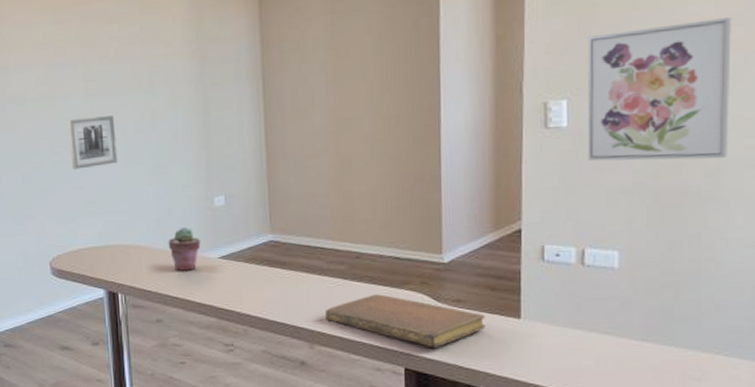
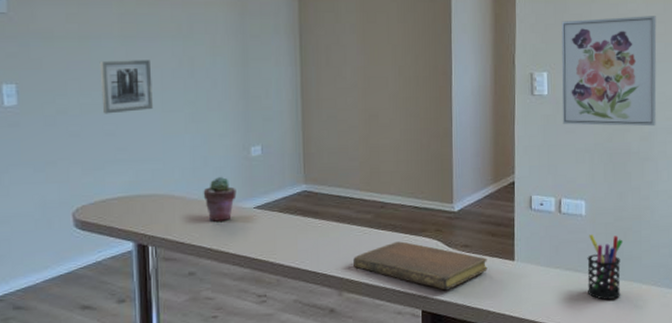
pen holder: none [620,291,674,368] -> present [587,234,623,300]

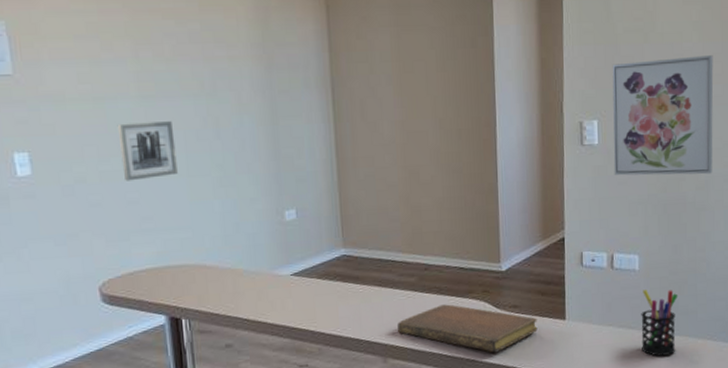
potted succulent: present [203,176,237,221] -> none [236,243,272,291]

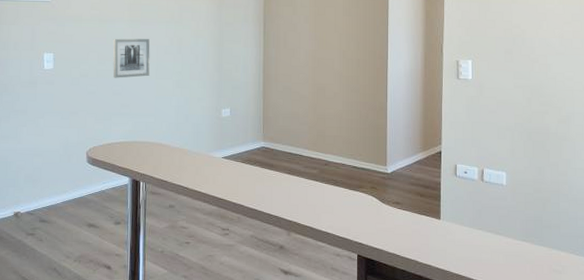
notebook: present [398,304,538,353] -> none [301,194,416,240]
wall art: present [612,55,714,176] -> none [485,15,574,111]
pen holder: present [641,289,679,356] -> none [508,202,542,262]

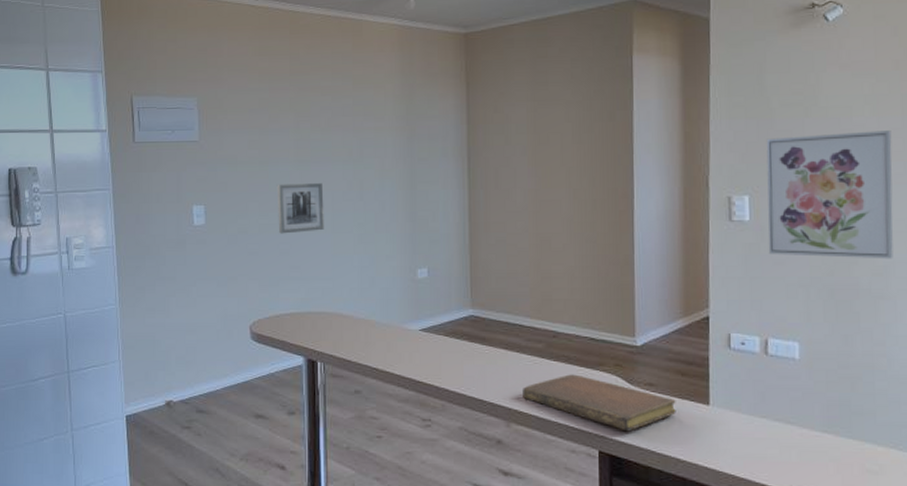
notebook: none [301,194,416,240] -> present [523,374,676,432]
wall art: none [485,15,574,111] -> present [766,130,893,259]

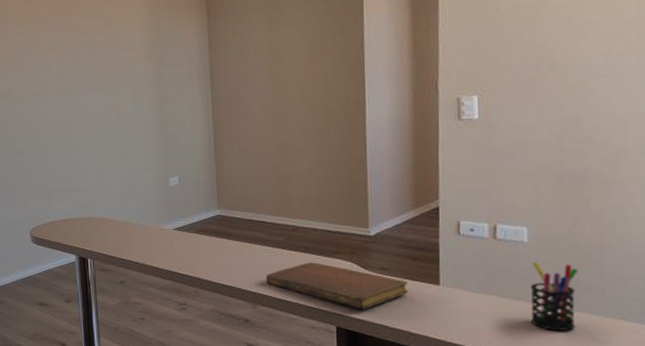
wall art: present [277,183,324,234] -> none [45,109,87,154]
wall art: present [766,130,893,259] -> none [495,24,626,149]
pen holder: none [802,382,851,460] -> present [530,262,579,331]

